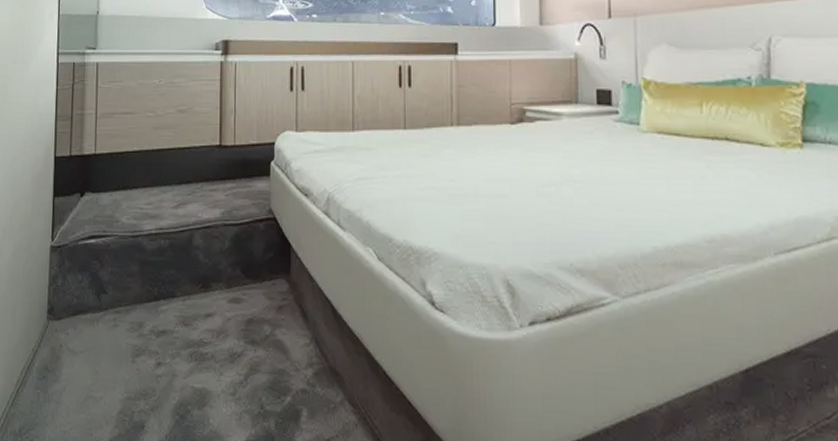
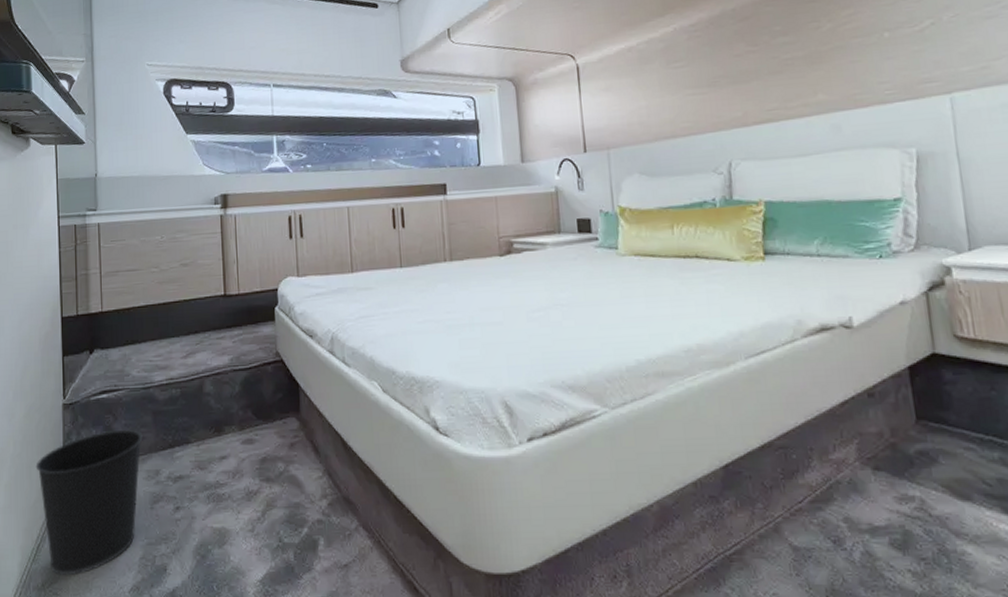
wastebasket: none [20,277,128,424] -> present [35,429,143,576]

